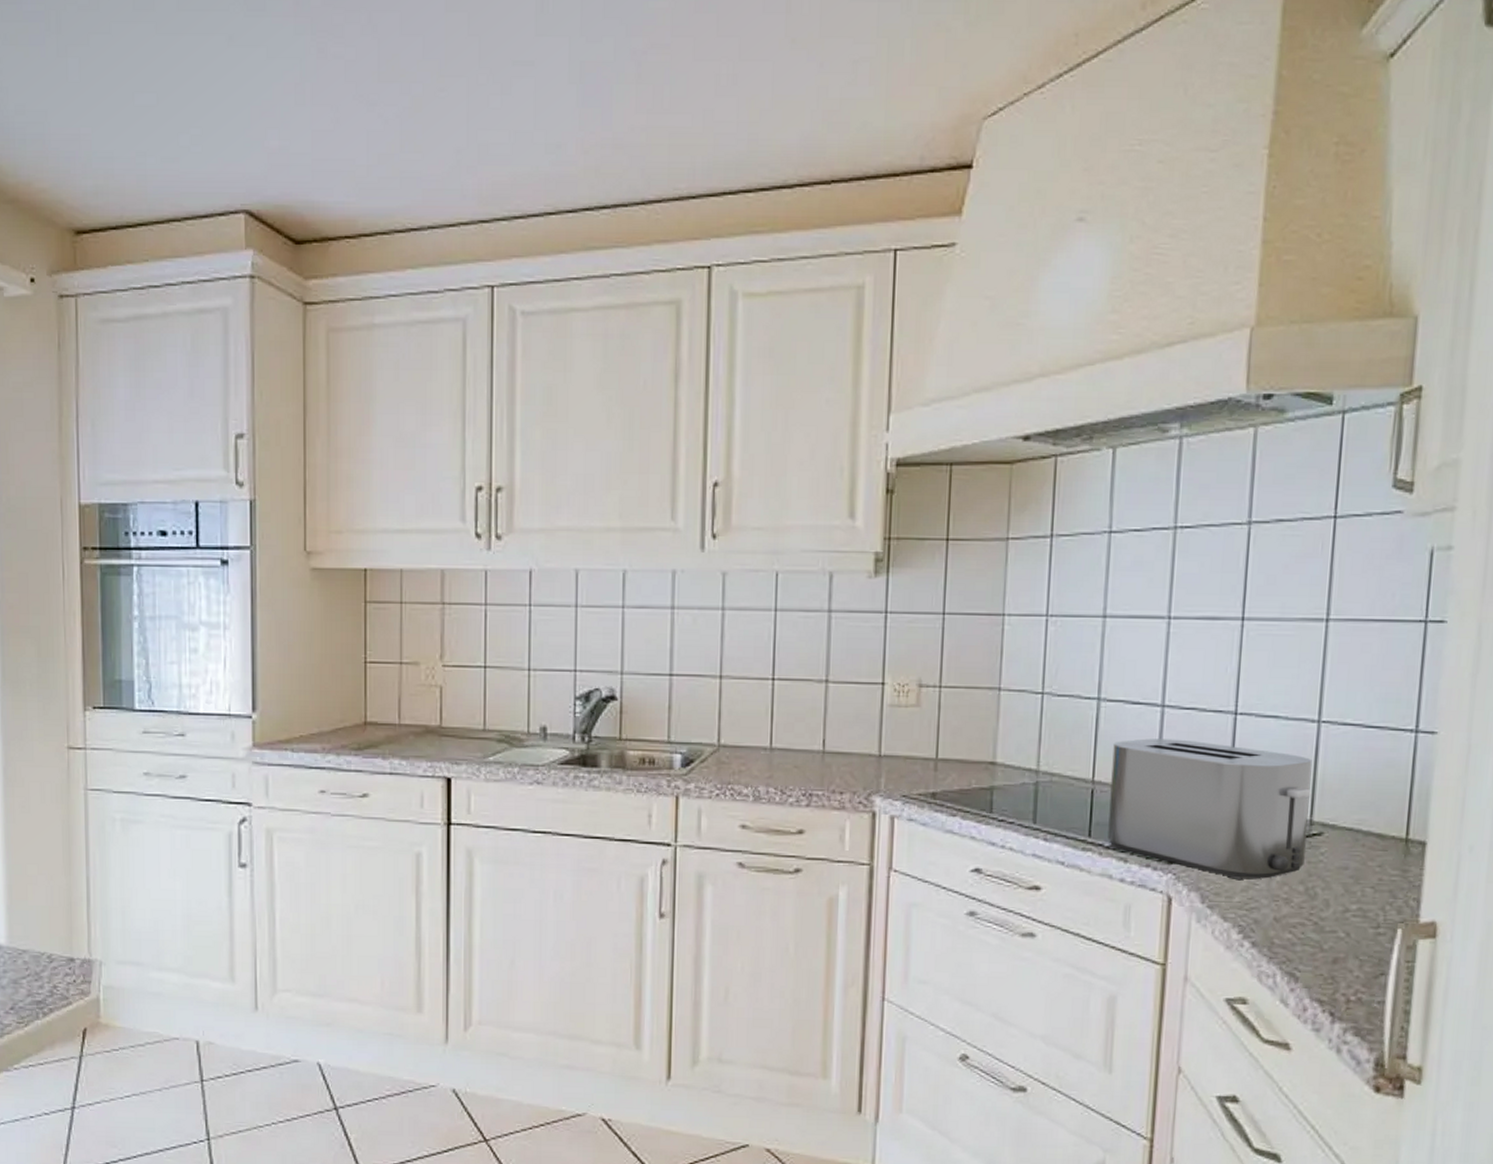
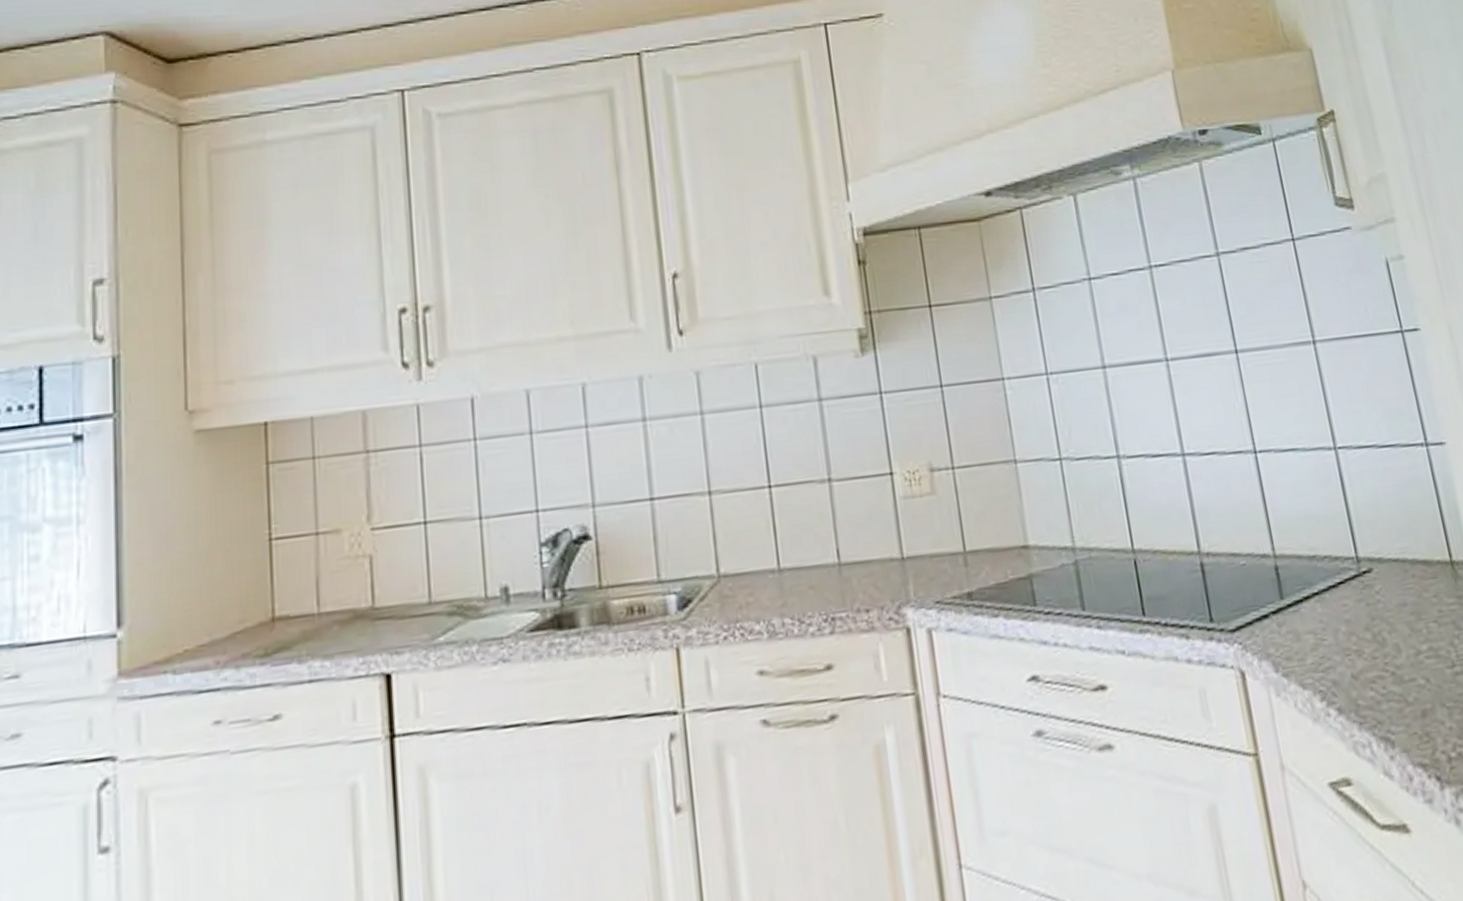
toaster: present [1108,738,1313,881] -> none [1144,487,1364,639]

